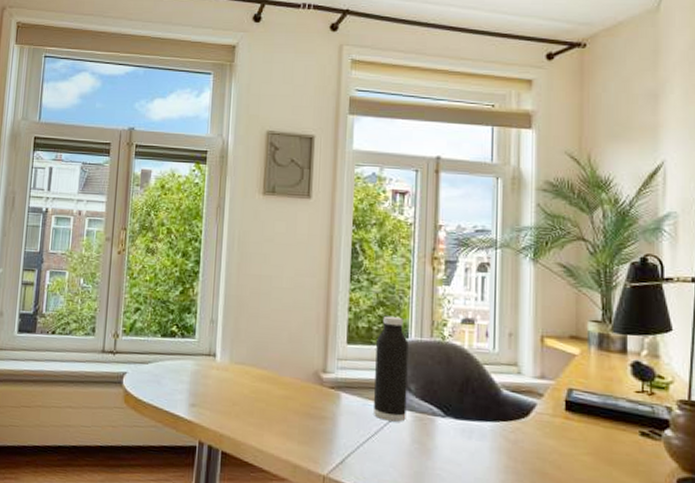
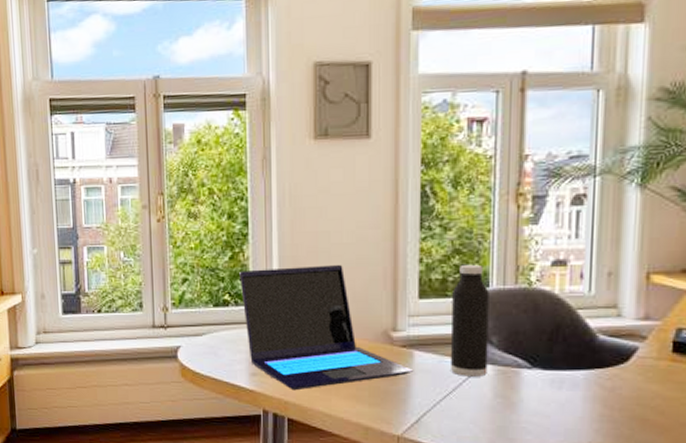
laptop: none [187,305,341,424] -> present [239,265,414,391]

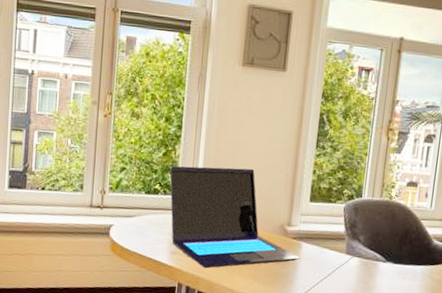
water bottle: present [449,264,489,377] -> none [327,178,362,266]

